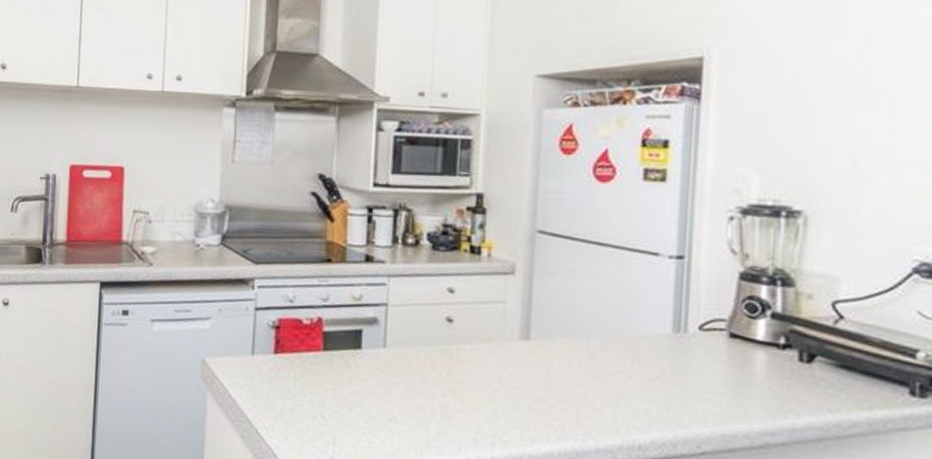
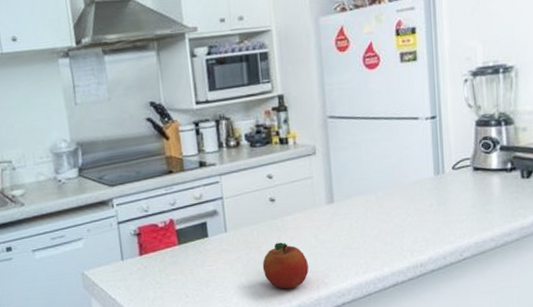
fruit: none [423,375,485,439] -> present [262,242,309,289]

